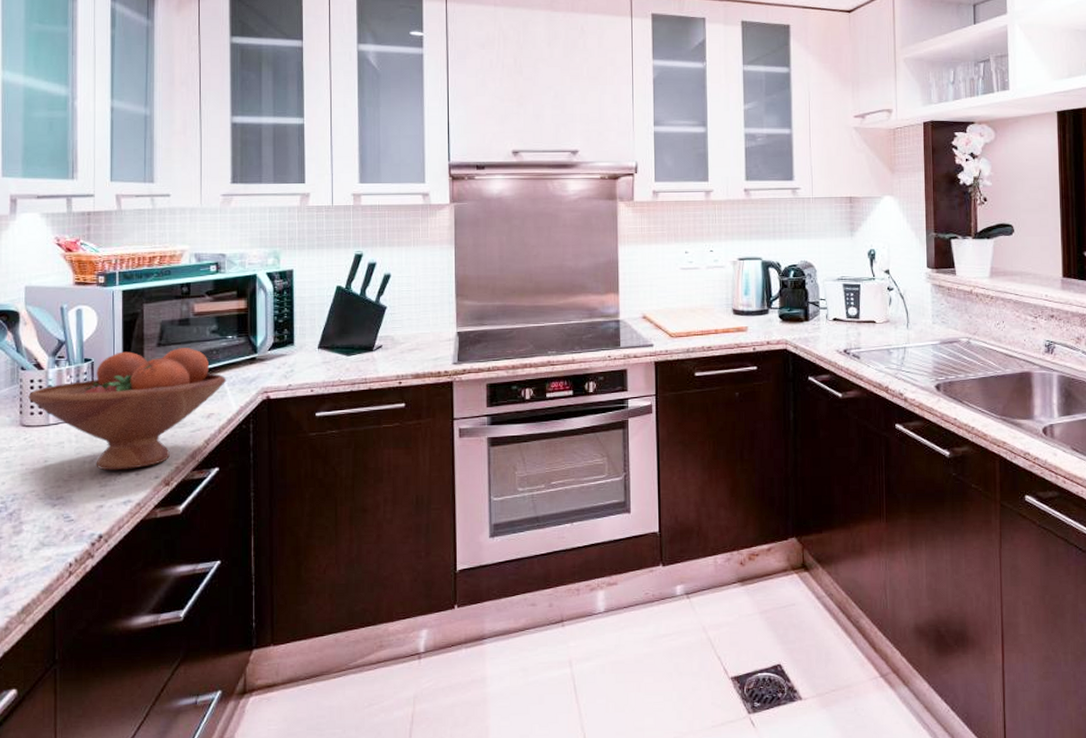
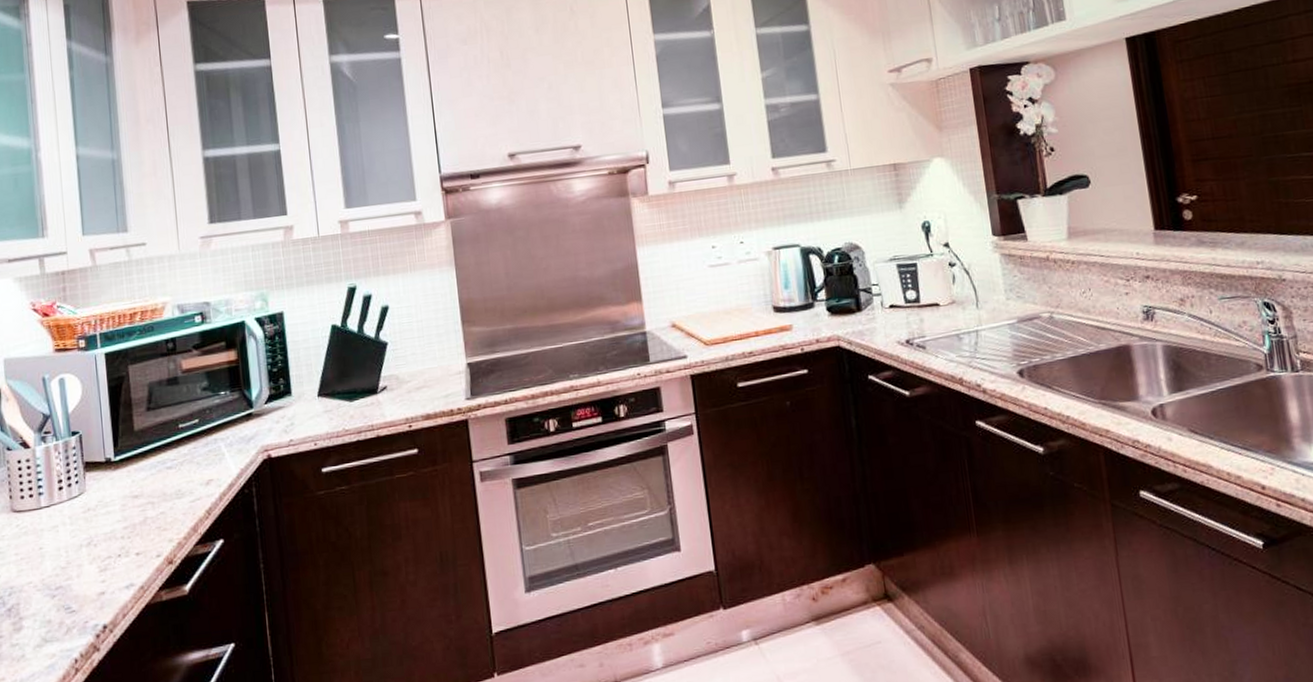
fruit bowl: present [28,348,227,471] -> none [17,409,223,553]

